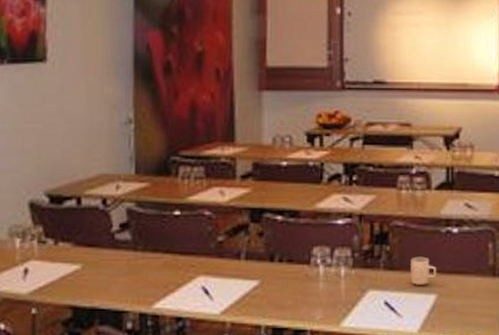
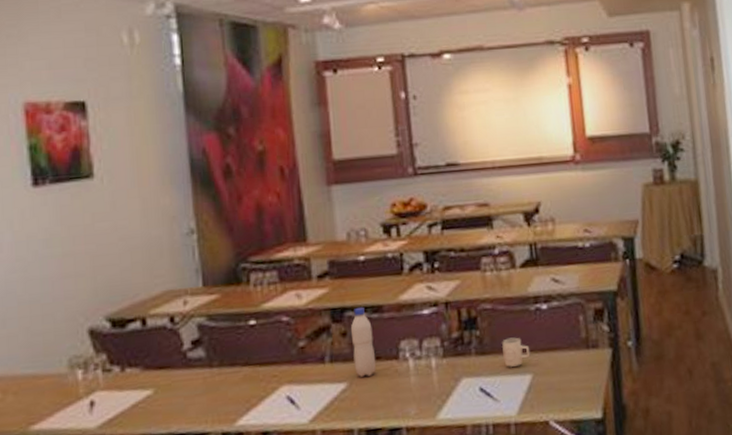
water bottle: none [267,210,289,277] -> present [350,307,377,377]

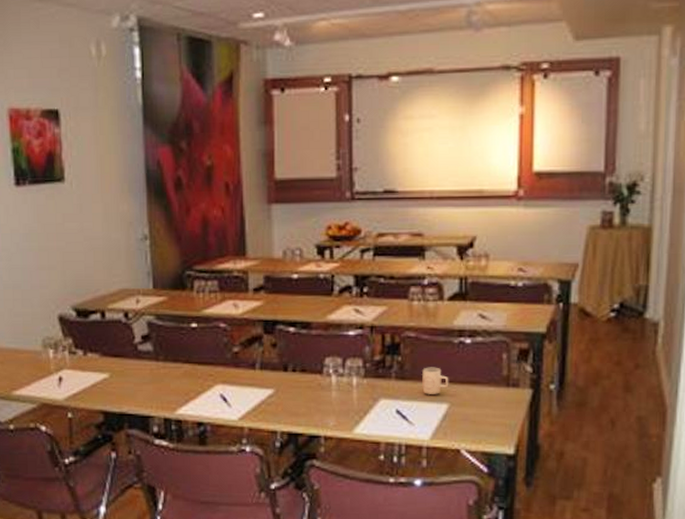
water bottle: present [350,307,377,377] -> none [280,322,302,386]

